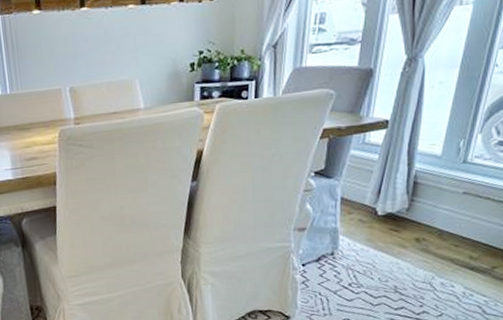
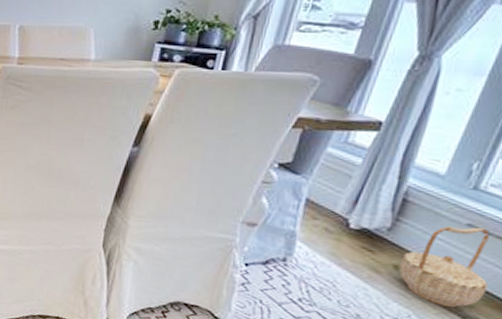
basket: none [420,193,486,264] -> present [399,226,490,308]

